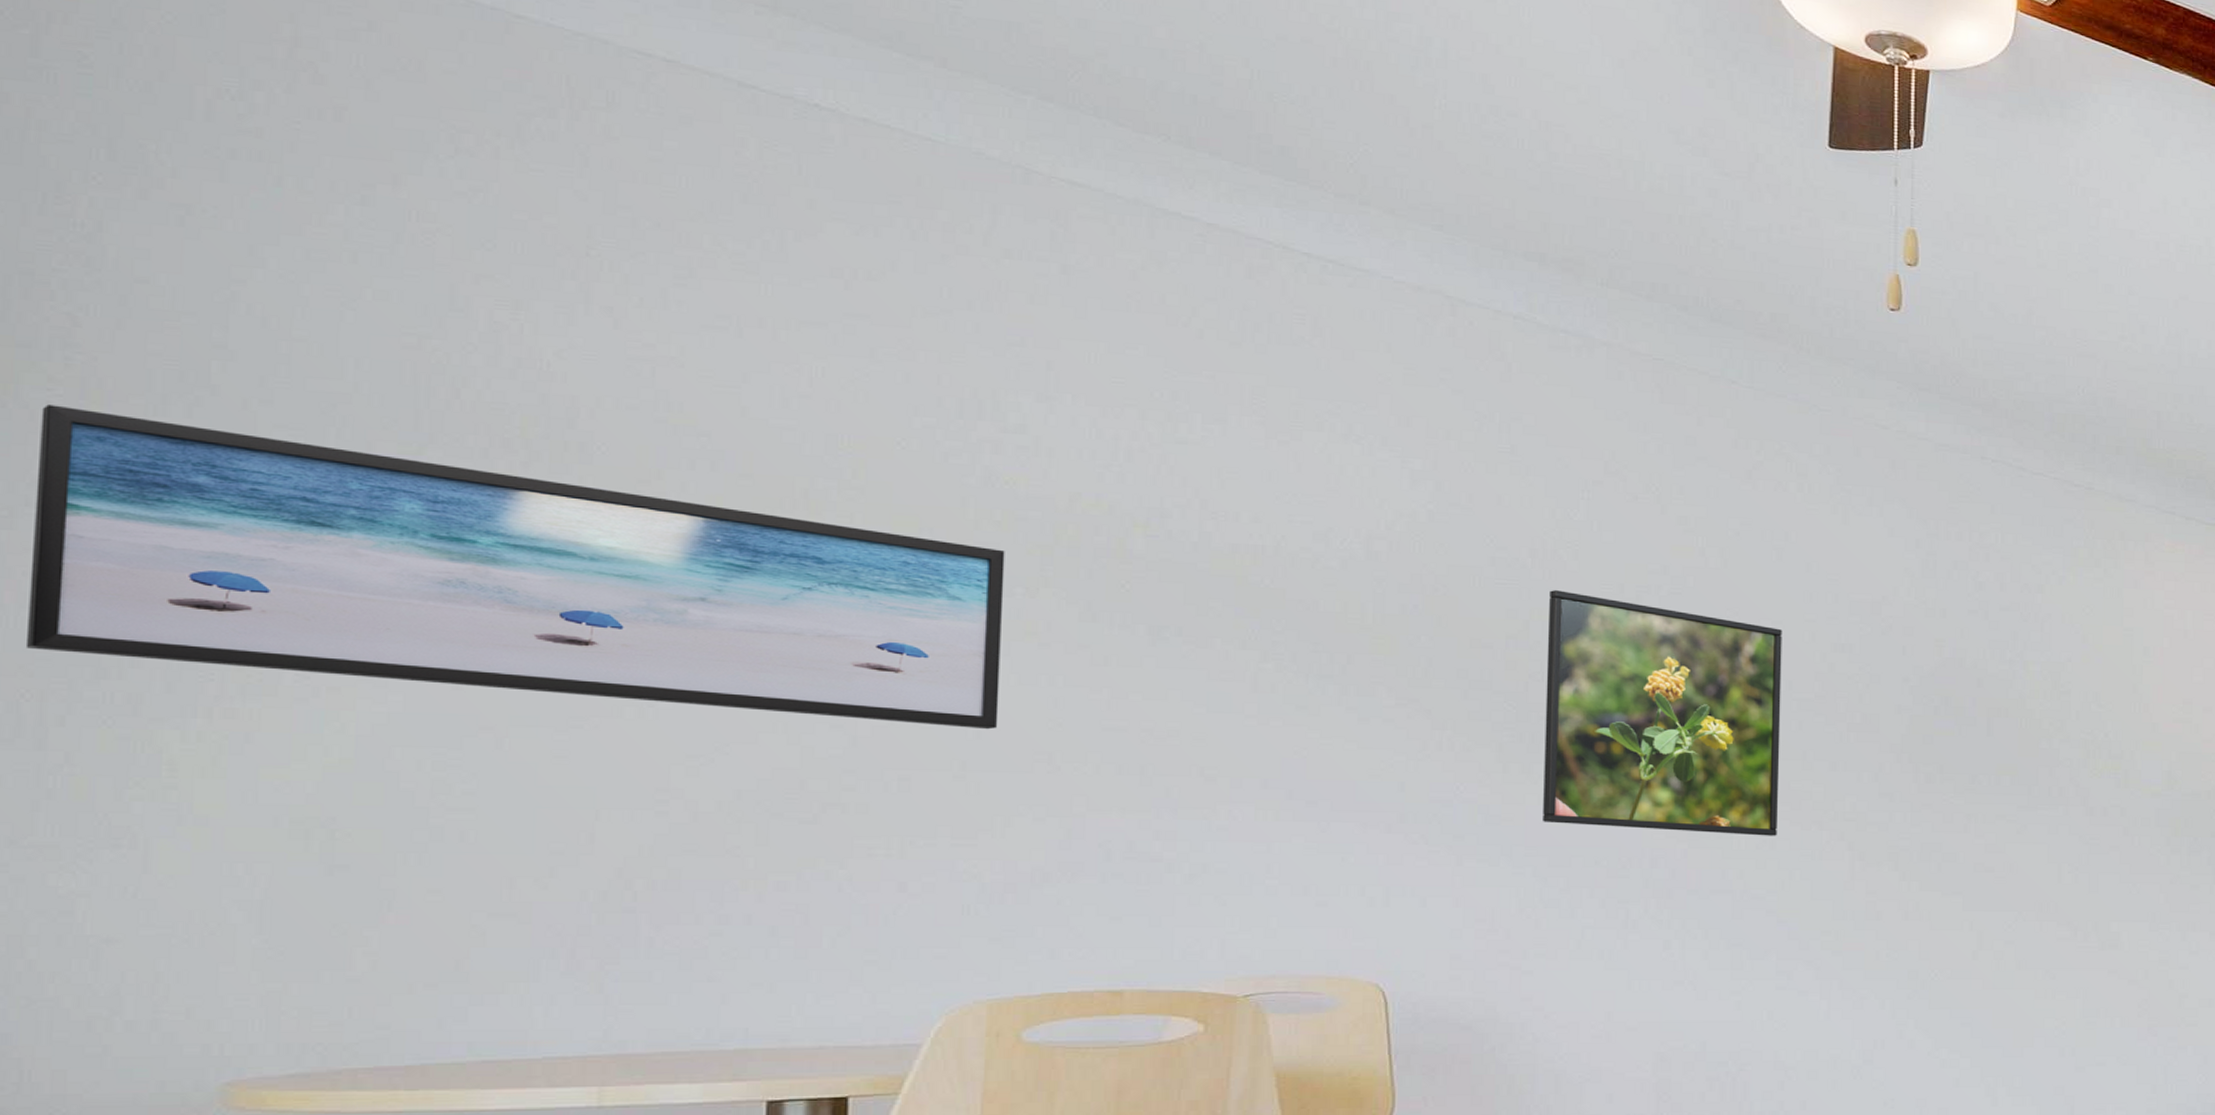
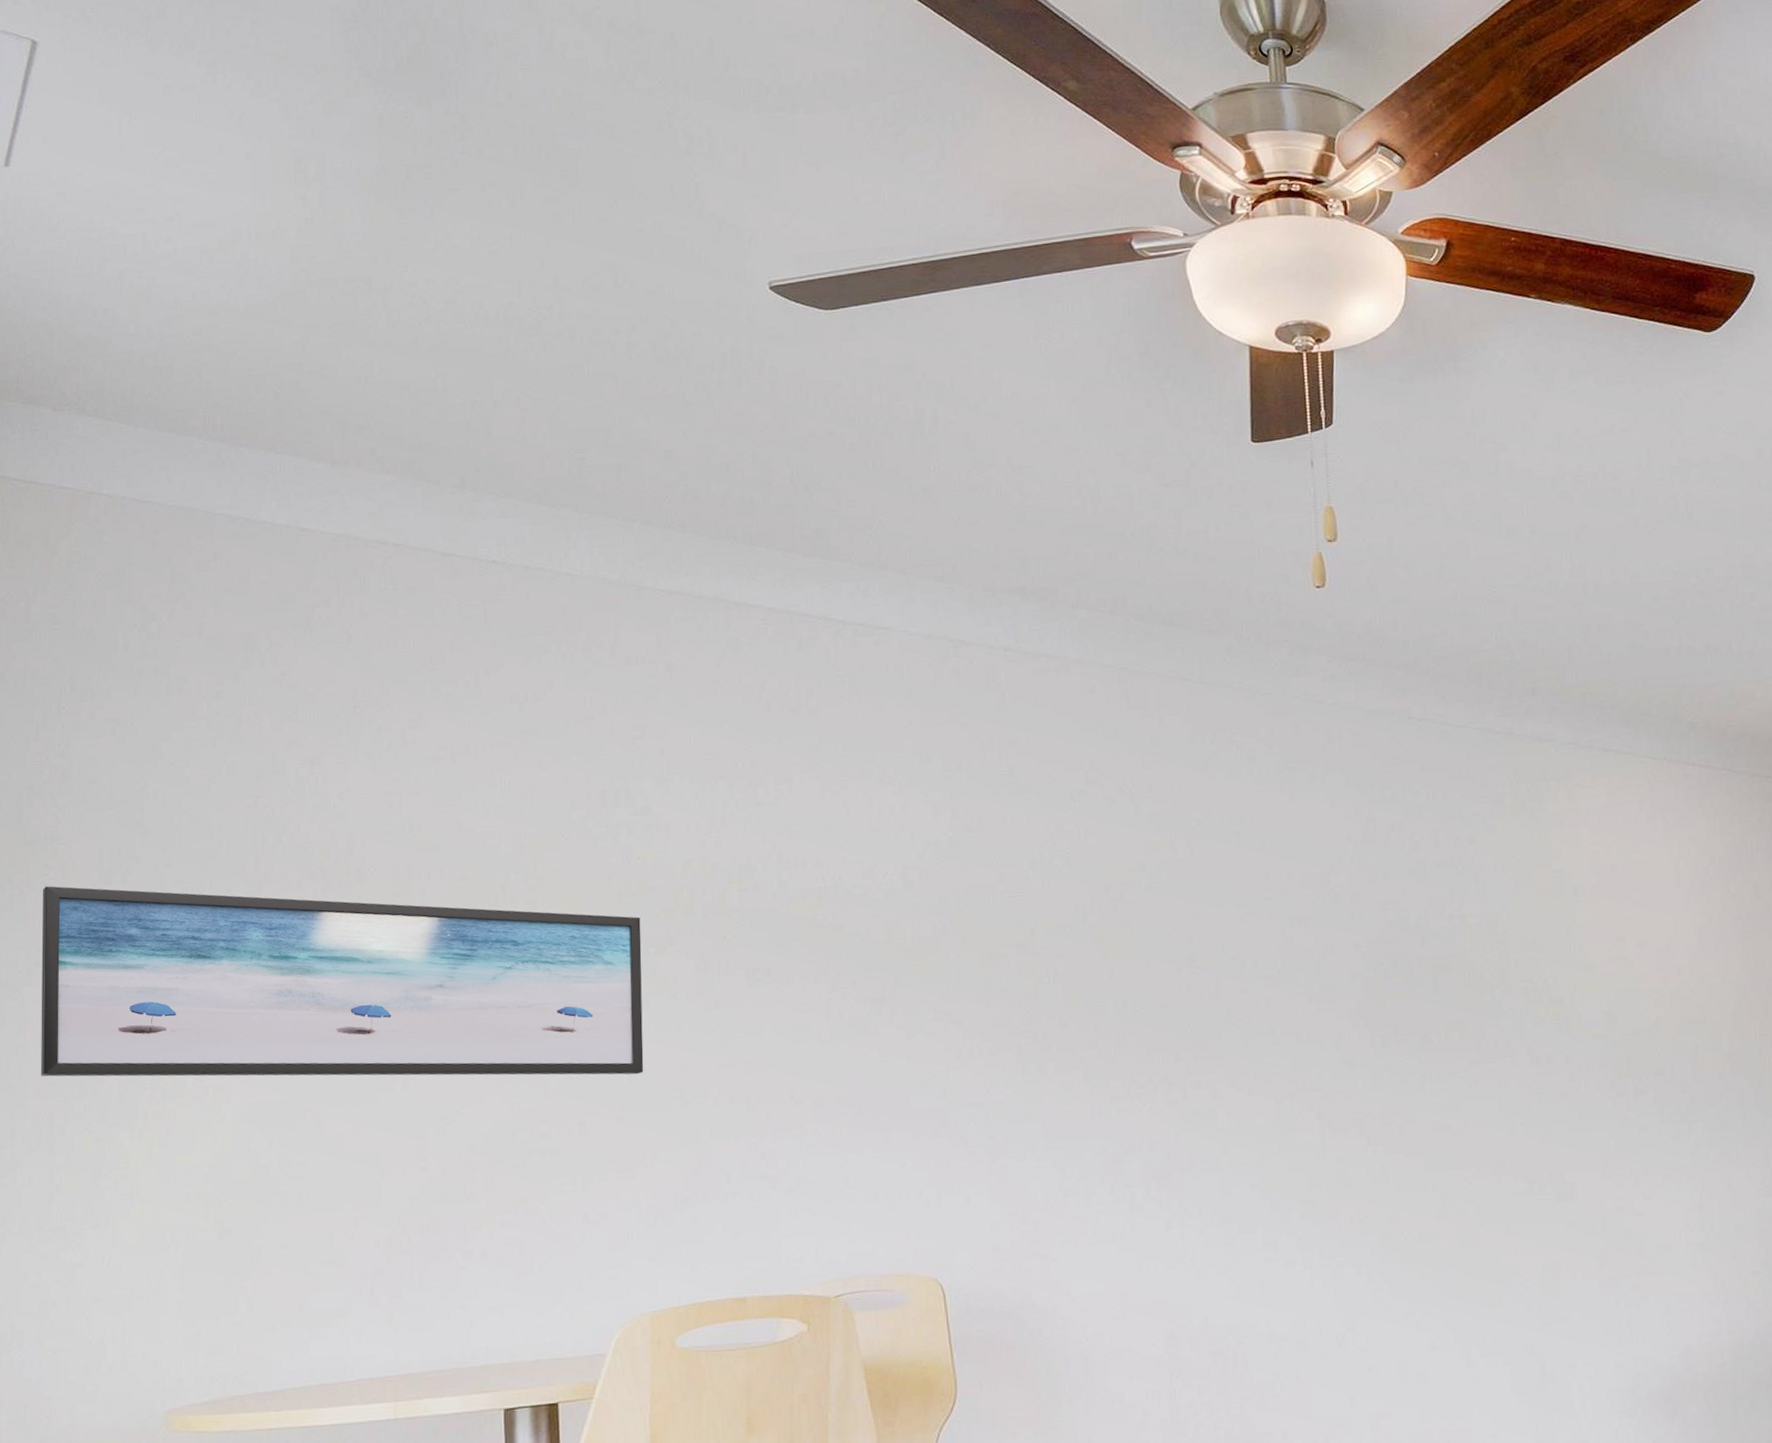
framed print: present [1543,590,1782,836] -> none [1049,897,1255,1117]

